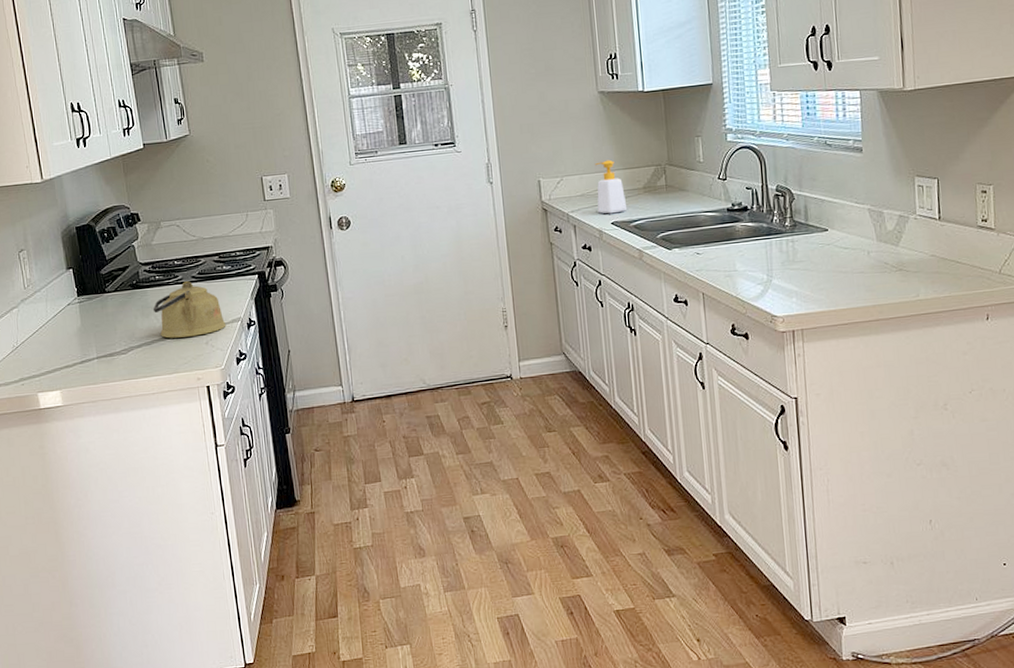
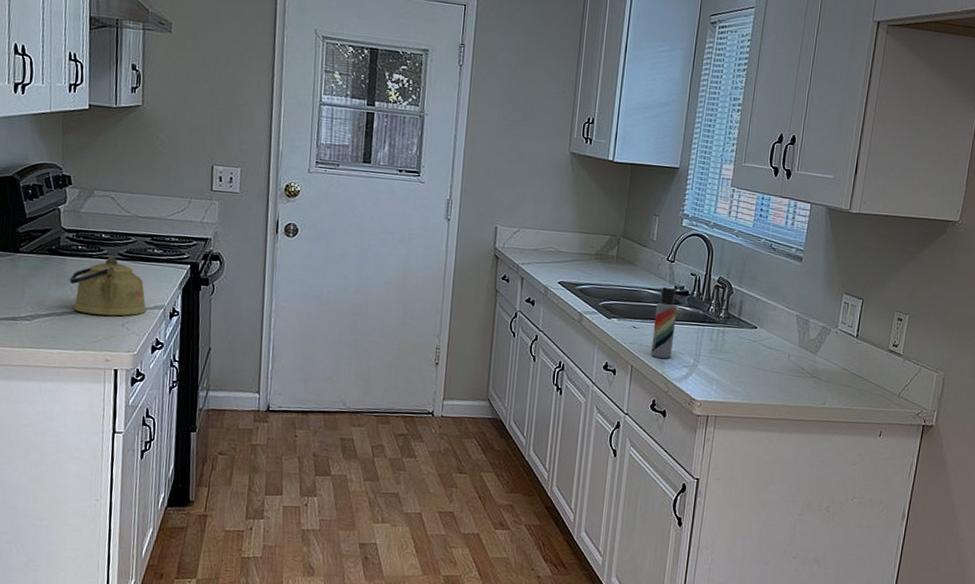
soap bottle: present [594,159,628,214] -> none [547,220,577,274]
lotion bottle: none [716,206,742,280] -> present [651,286,677,359]

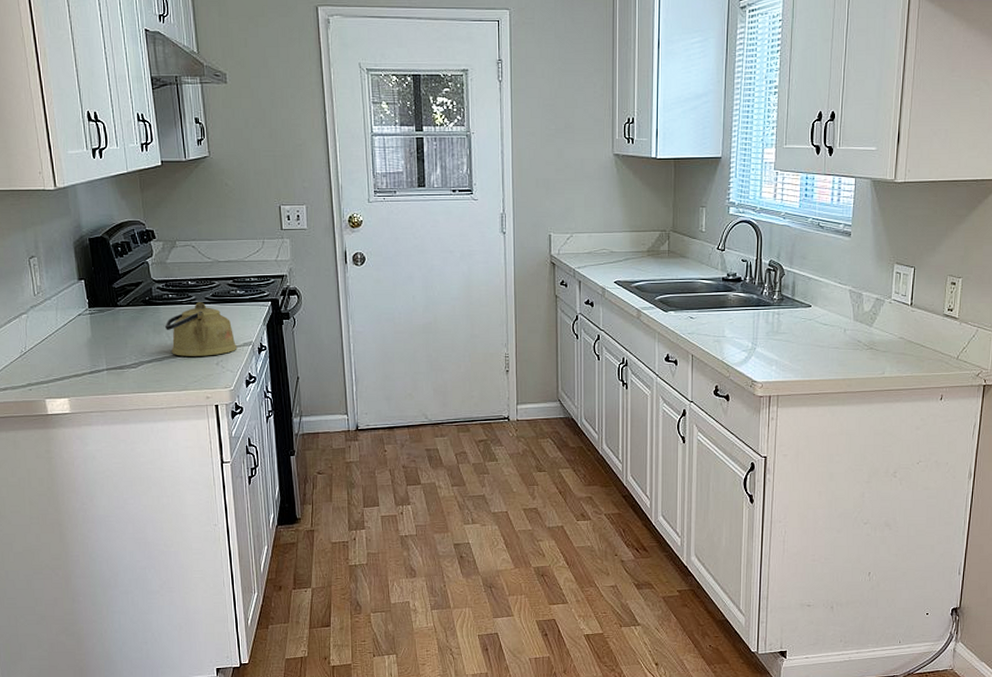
lotion bottle: present [651,286,677,359] -> none [710,275,731,345]

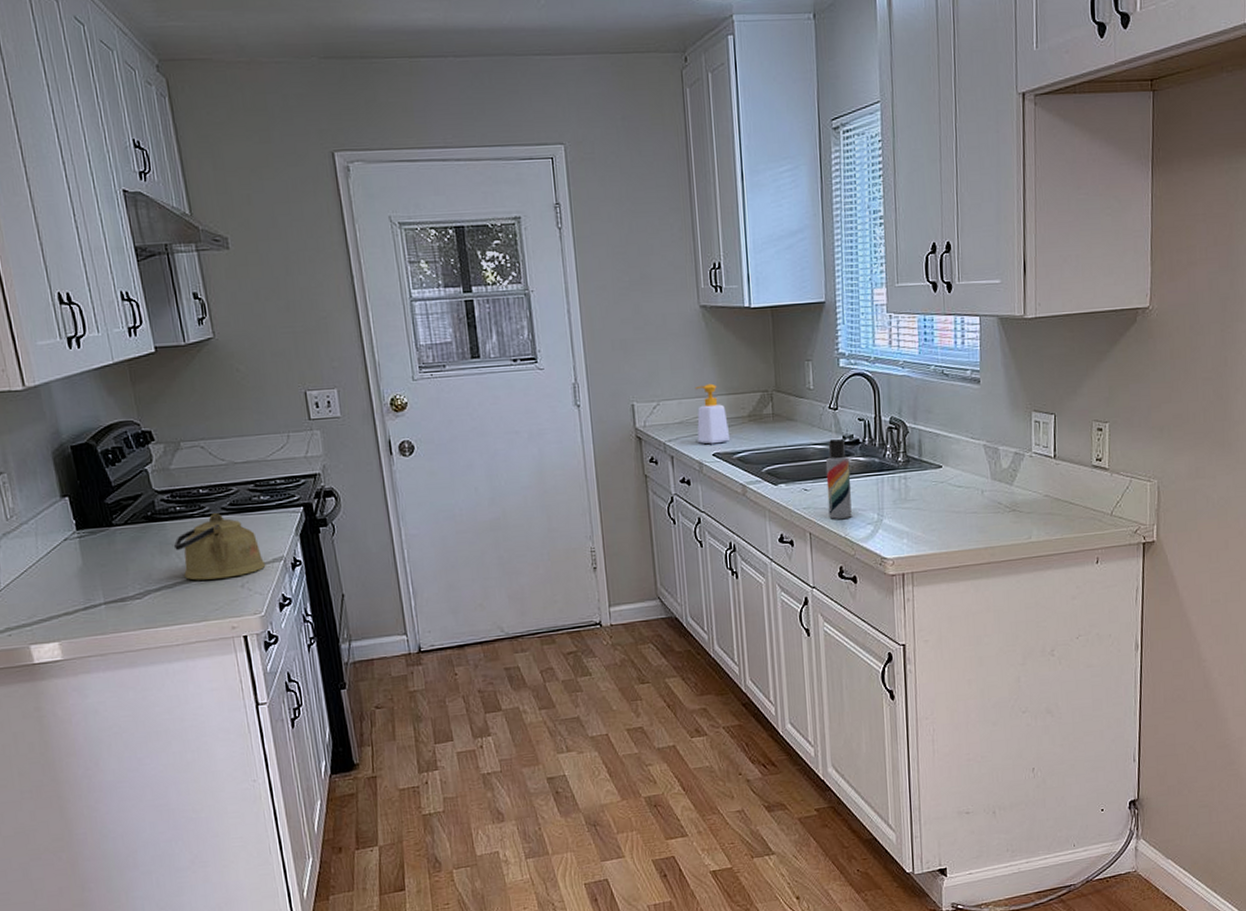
soap bottle: none [602,221,631,273] -> present [694,383,731,445]
lotion bottle: none [710,275,731,345] -> present [825,438,852,519]

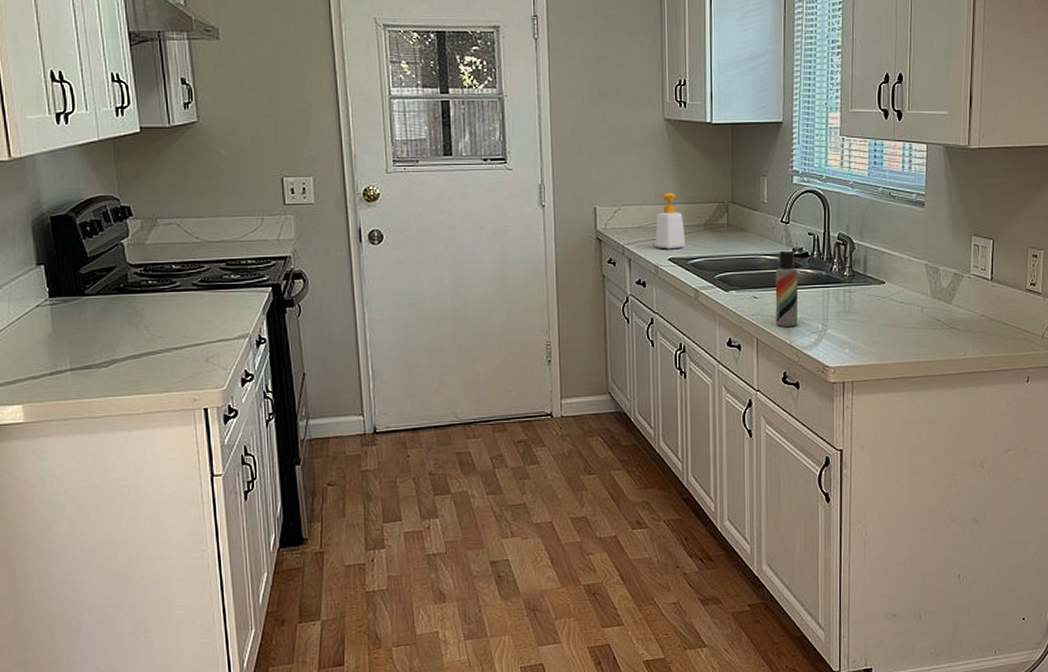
kettle: present [173,513,266,581] -> none [142,289,231,352]

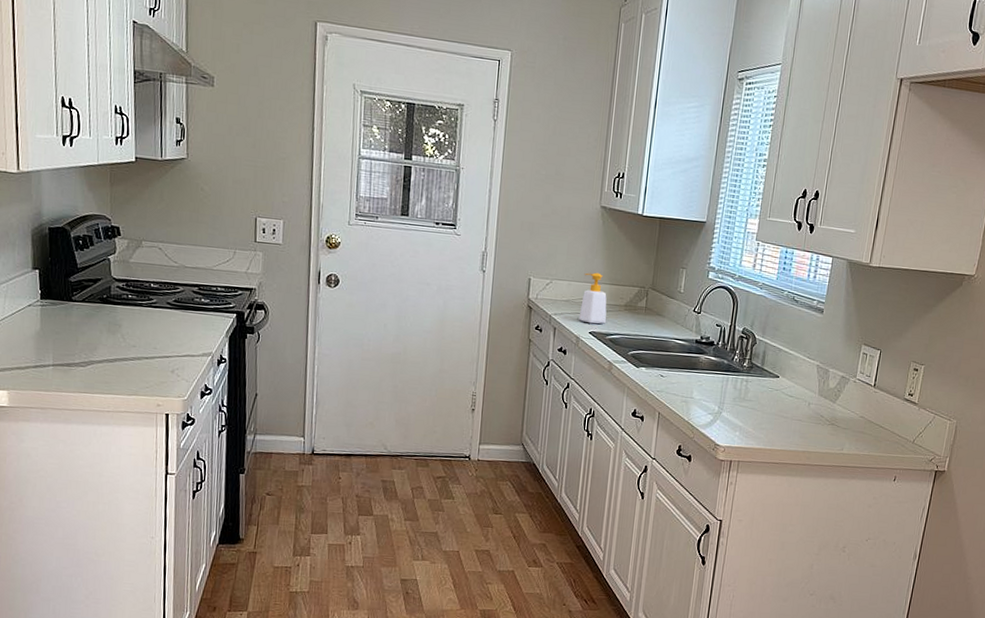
lotion bottle: present [775,250,799,327] -> none [677,337,703,406]

